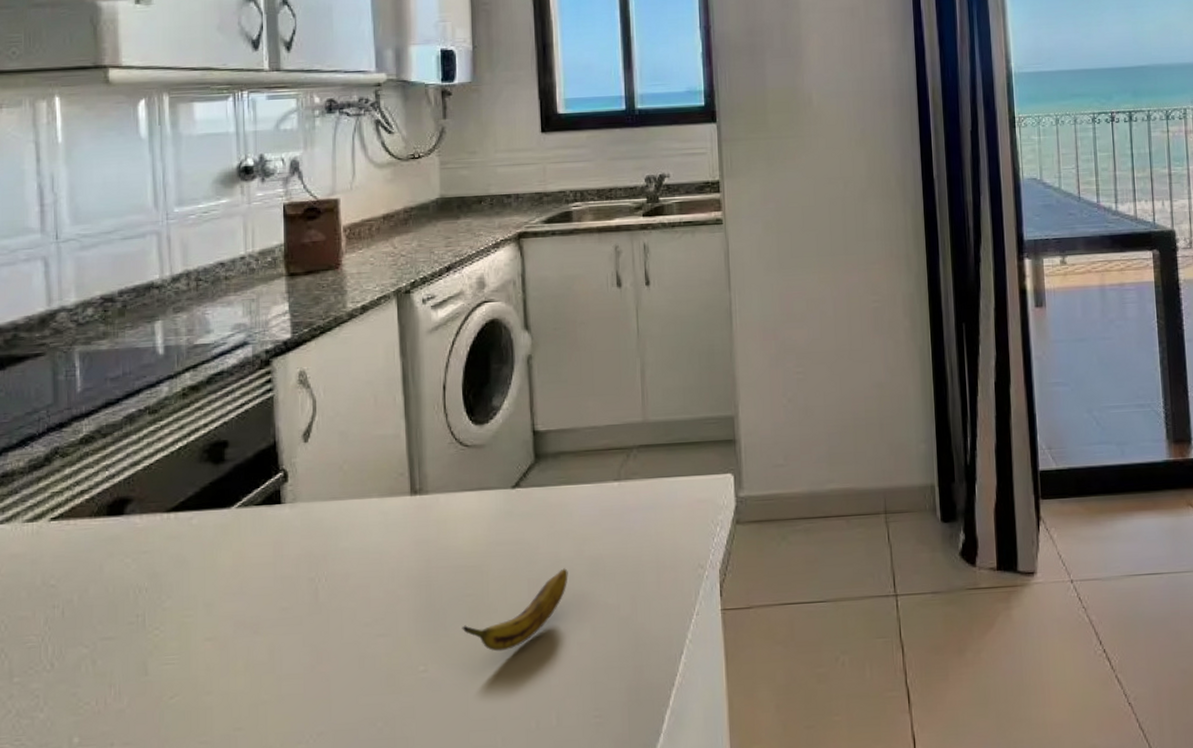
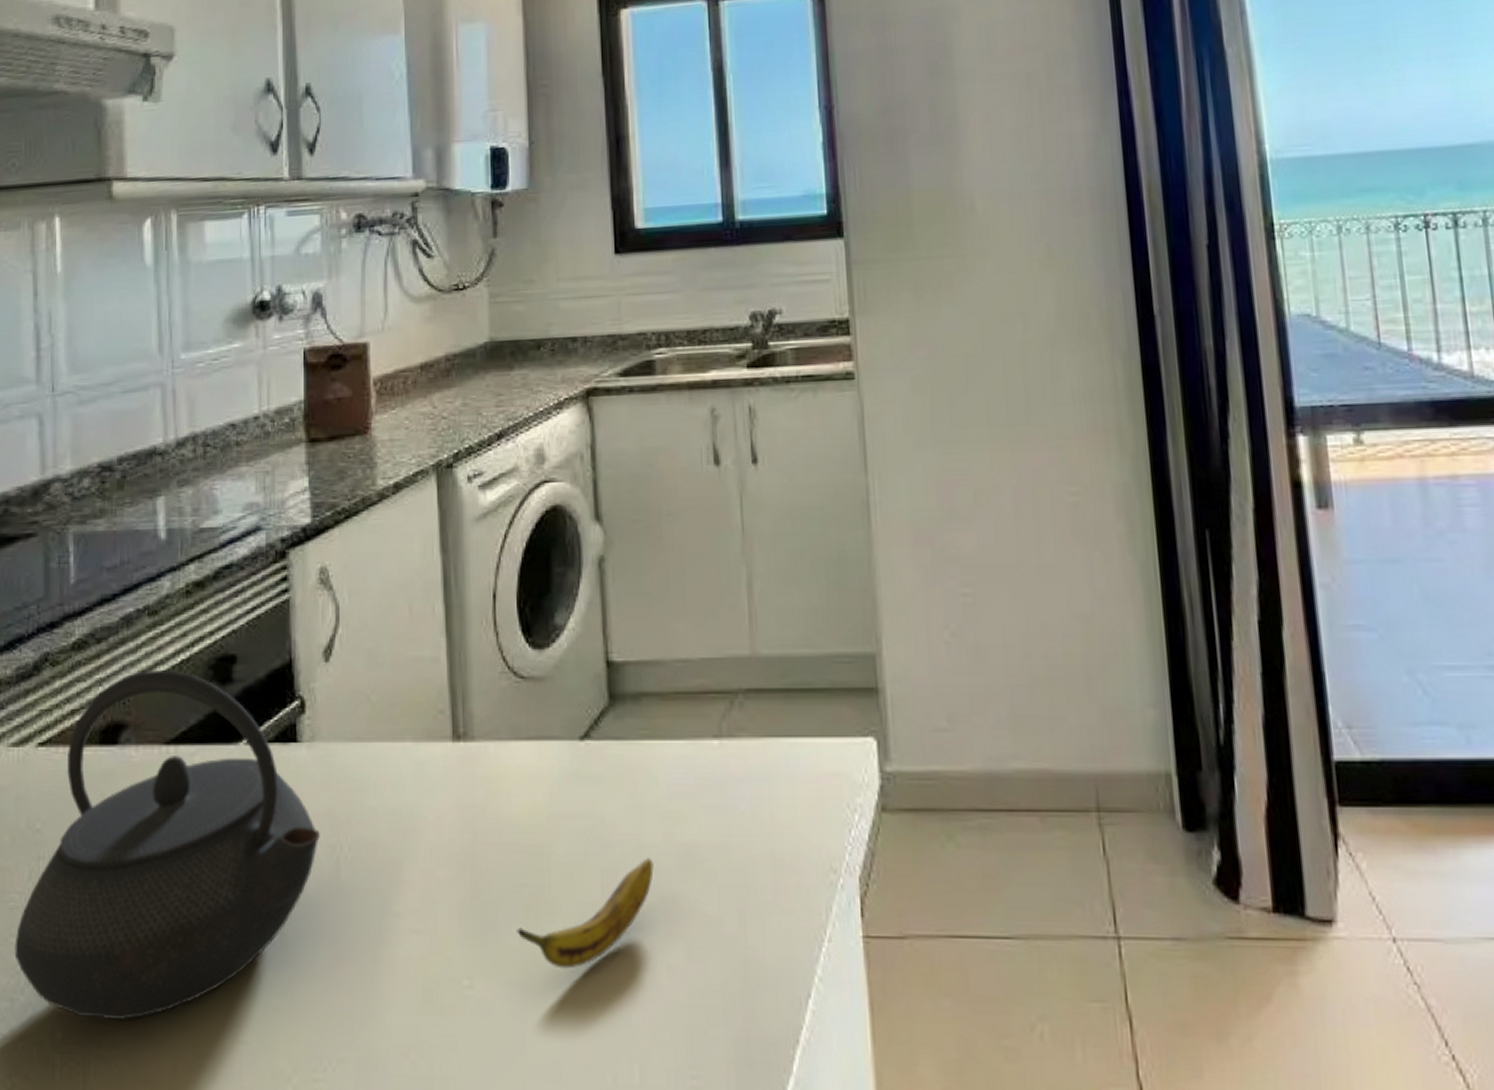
kettle: none [33,455,301,725] -> present [14,670,320,1020]

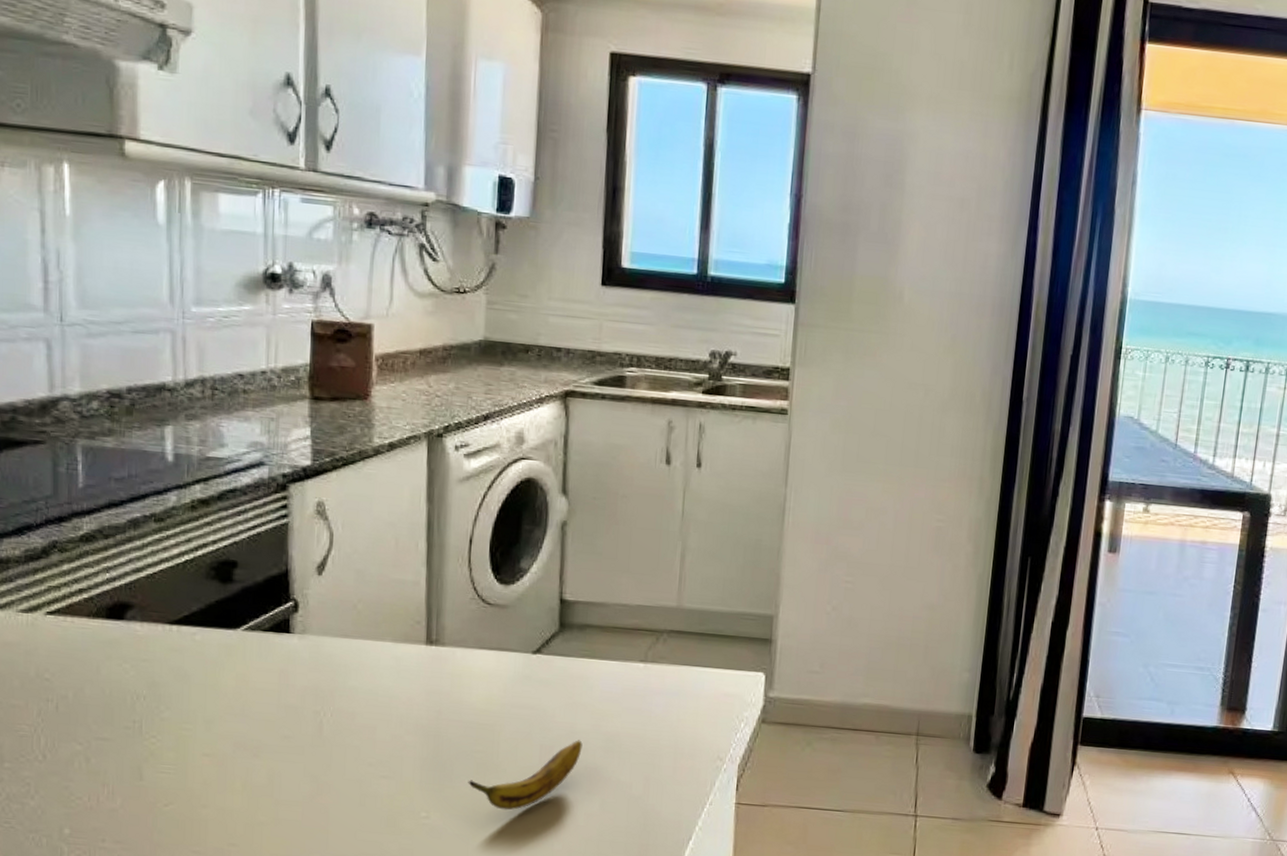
kettle: present [14,670,320,1020] -> none [24,564,307,824]

